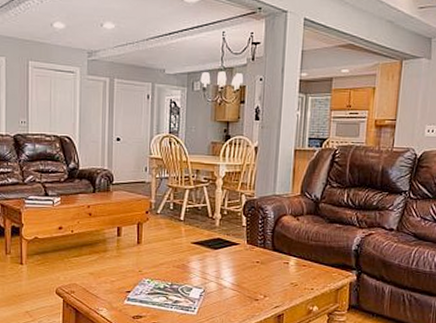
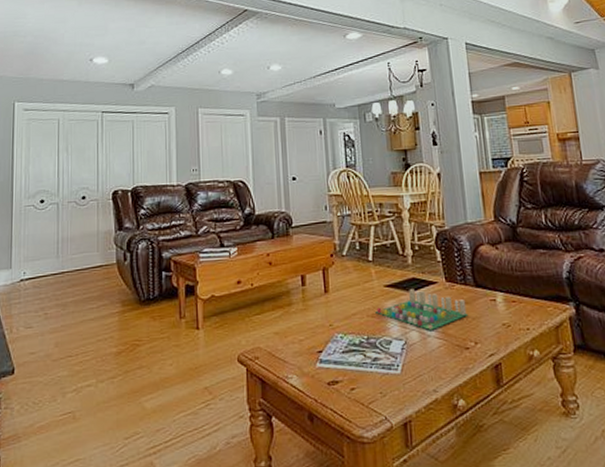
board game: none [181,247,263,283] -> present [375,289,469,330]

